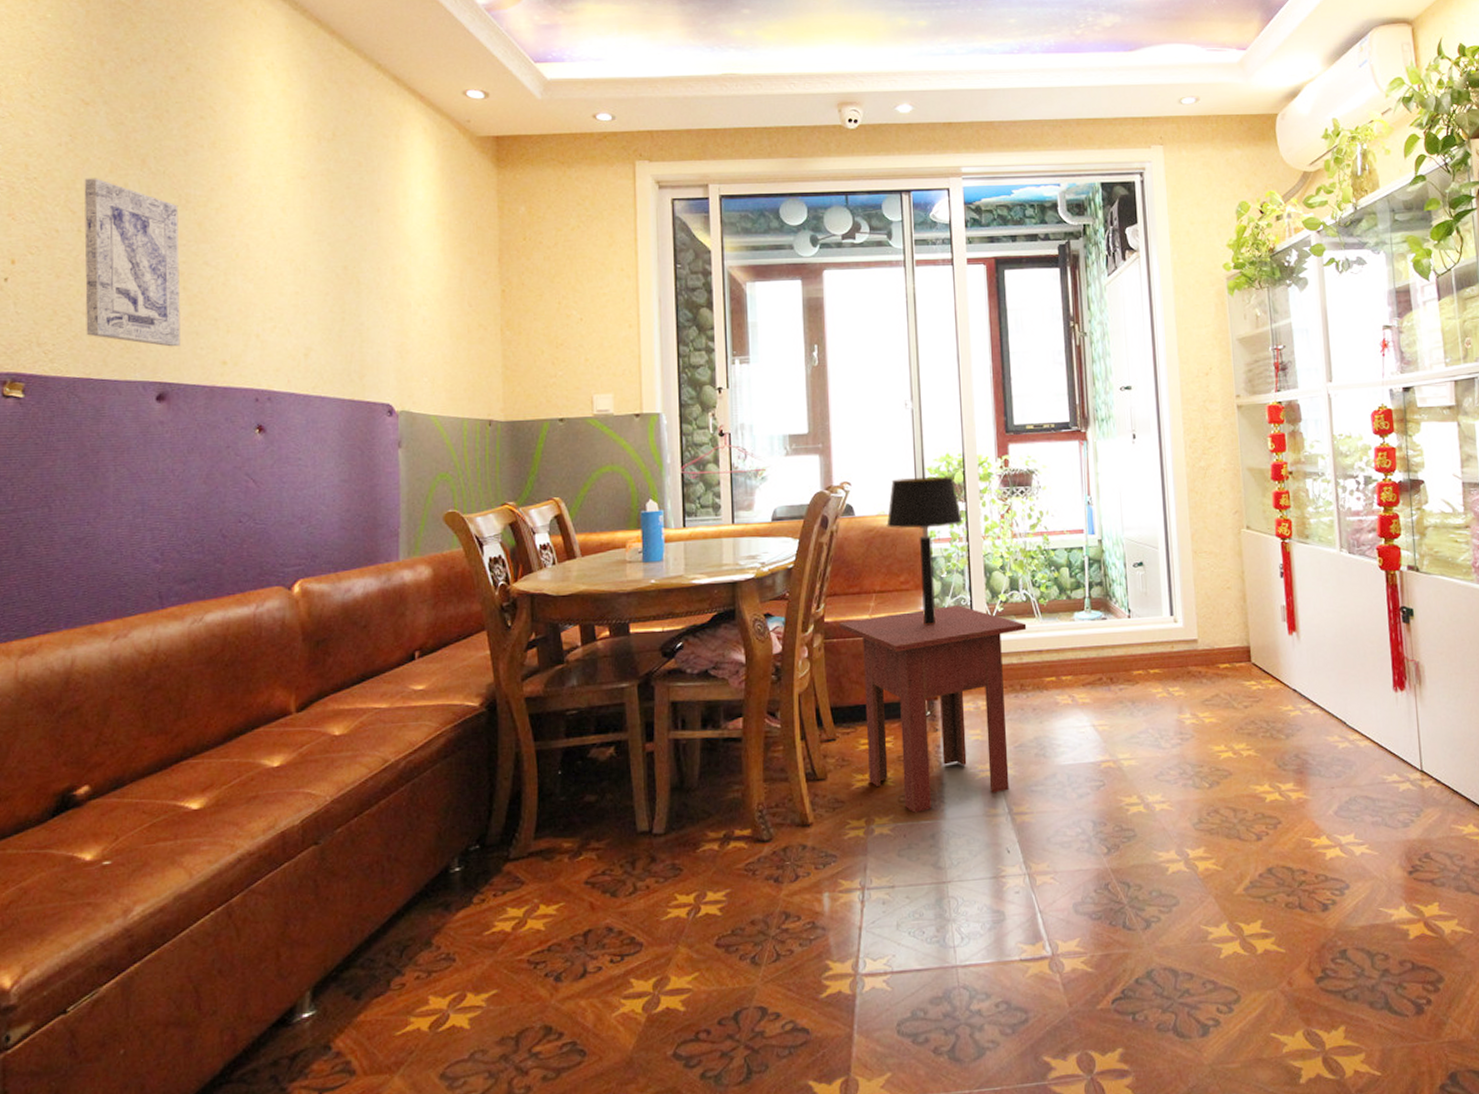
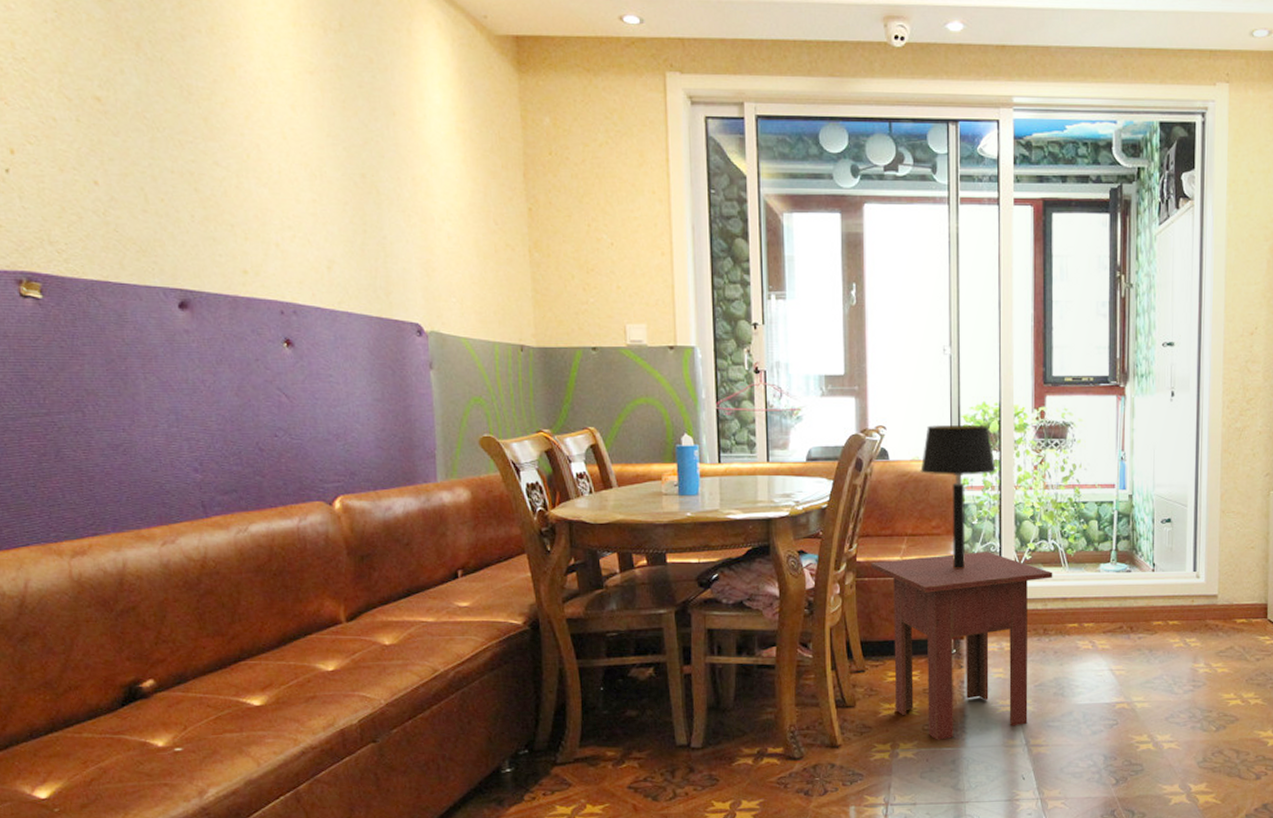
wall art: present [84,178,181,347] -> none [76,61,198,252]

